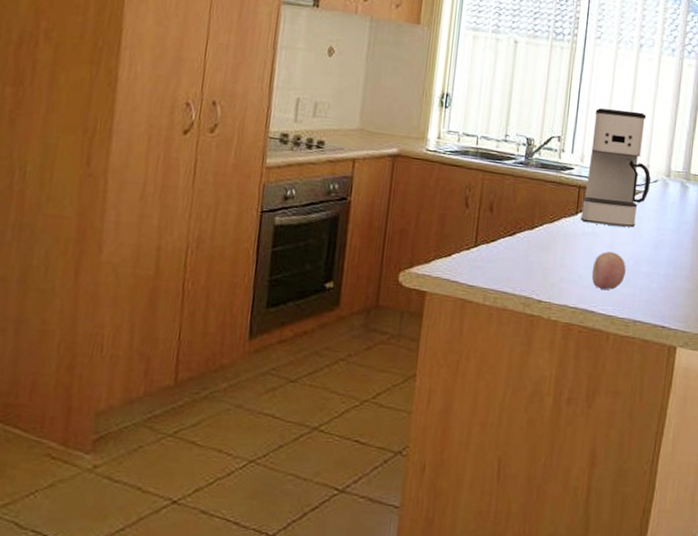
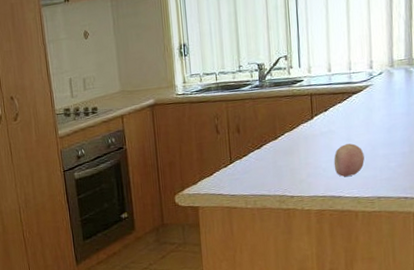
coffee maker: present [581,108,651,228] -> none [314,15,376,124]

